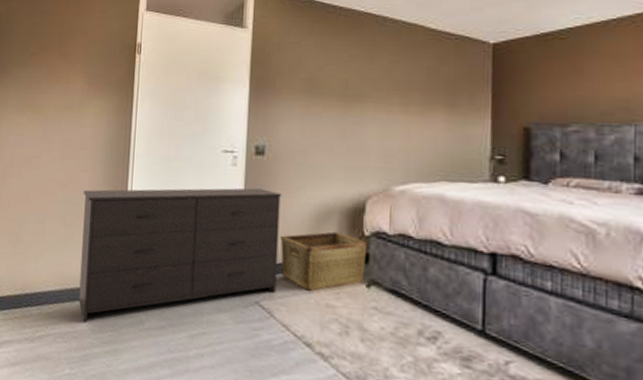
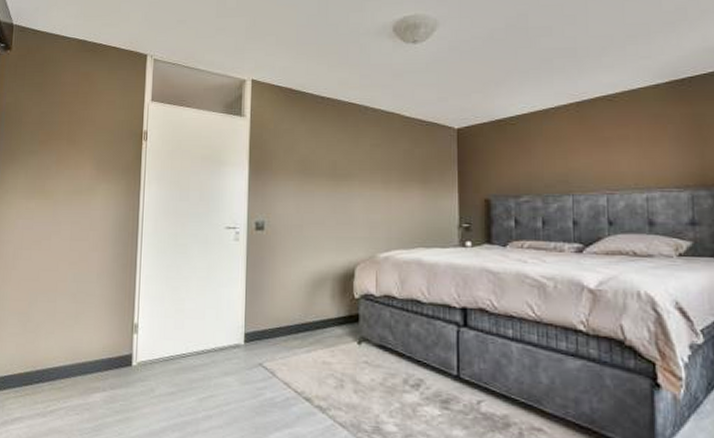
dresser: present [78,188,282,322] -> none [90,260,281,394]
hamper: present [280,231,369,291] -> none [280,296,359,351]

